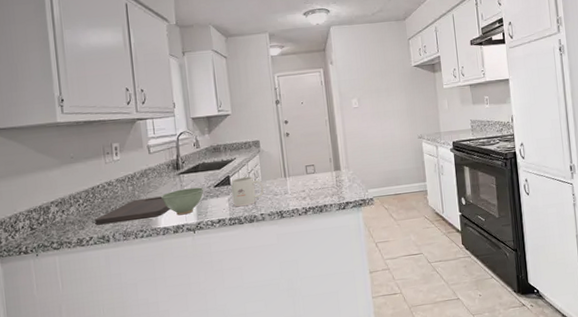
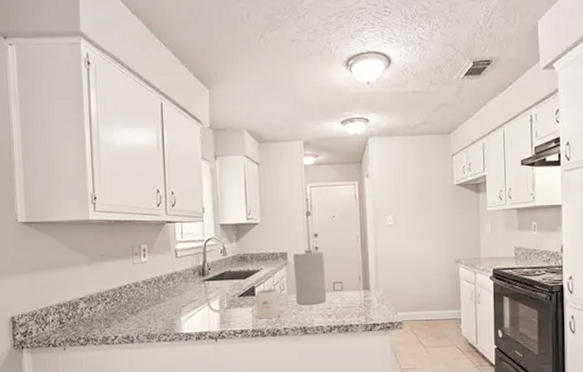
cutting board: present [95,196,170,226] -> none [120,301,194,325]
bowl: present [160,187,204,216] -> none [185,295,229,322]
paper towel holder: none [265,136,301,191] -> present [293,249,327,306]

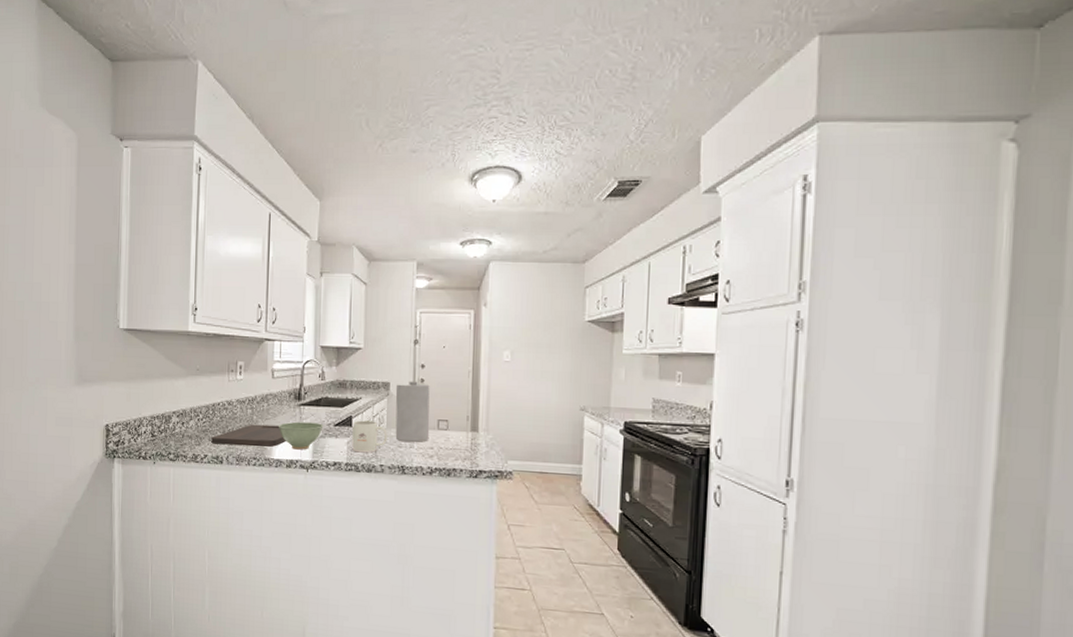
cutting board: none [120,301,194,325] -> present [211,424,286,447]
bowl: none [185,295,229,322] -> present [278,421,324,450]

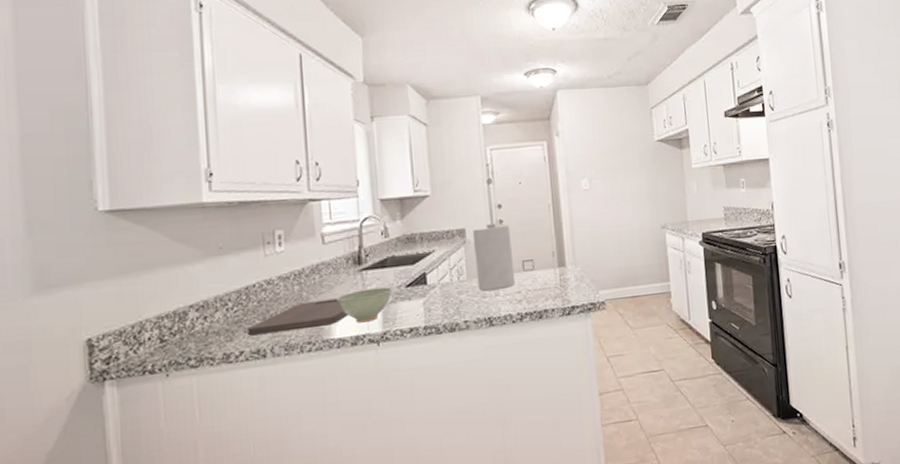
mug: present [352,420,387,453] -> none [427,274,469,313]

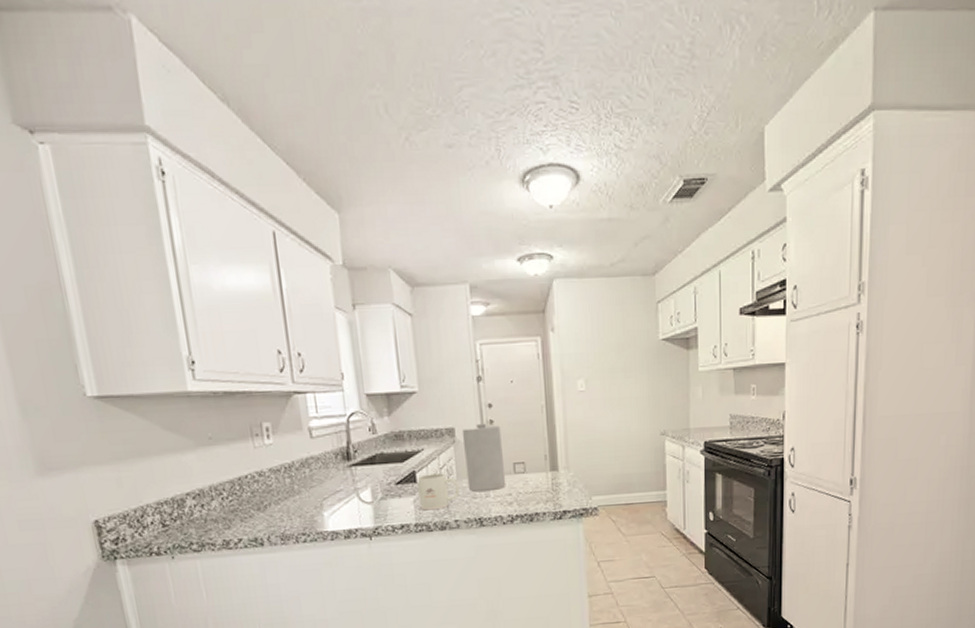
cutting board: present [247,298,348,336] -> none [243,493,339,525]
bowl: present [335,287,393,323] -> none [326,483,383,517]
mug: none [427,274,469,313] -> present [417,473,459,511]

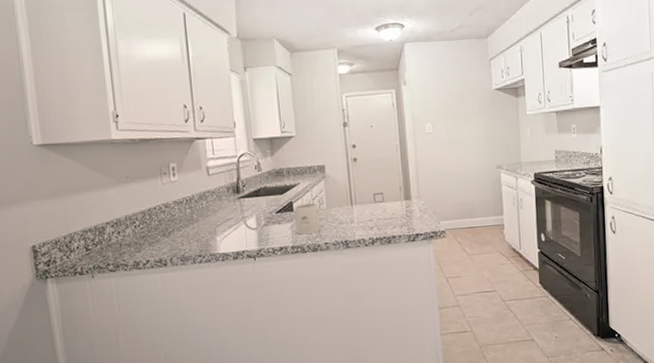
paper towel holder: present [461,423,506,493] -> none [331,161,368,219]

